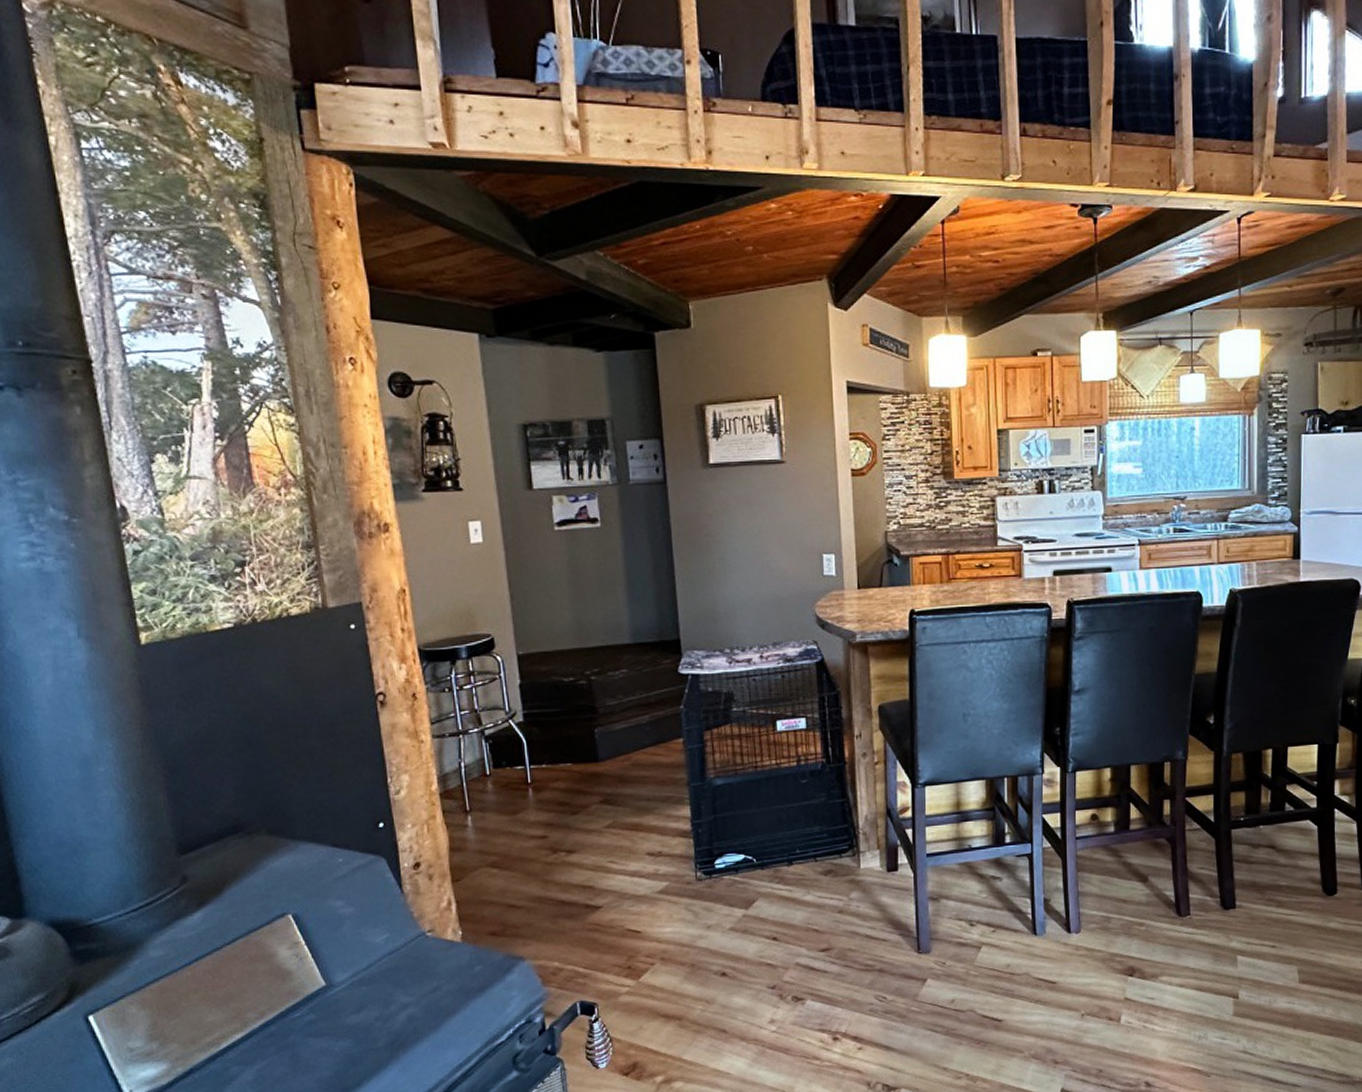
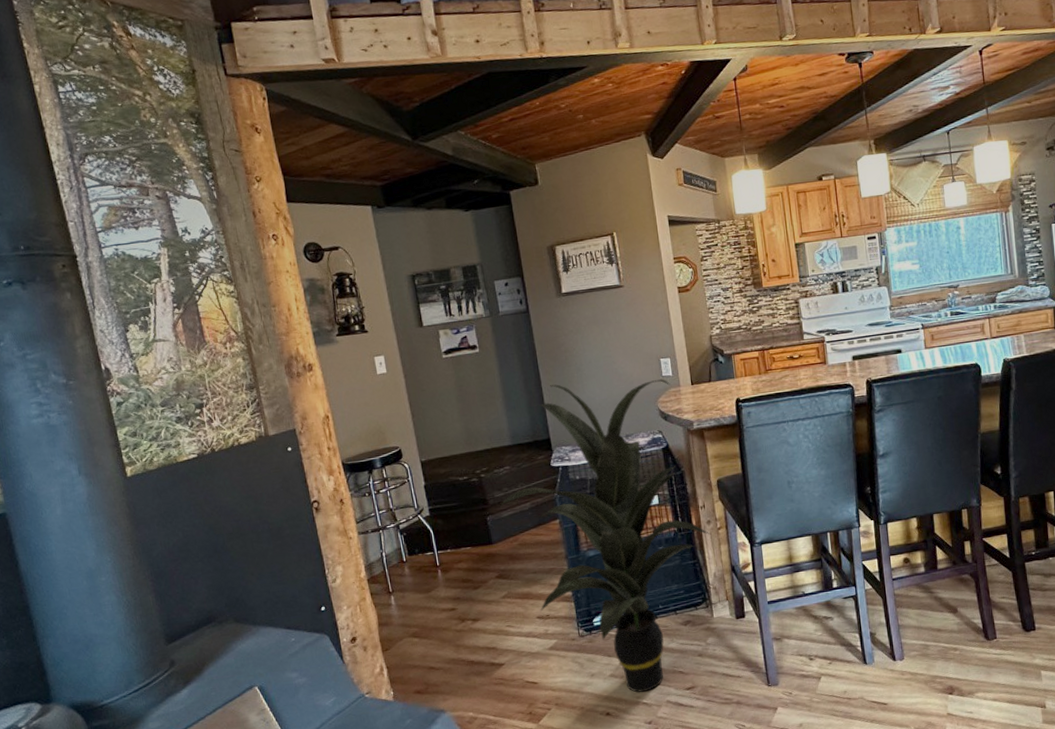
indoor plant: none [612,574,866,951] -> present [500,379,712,693]

